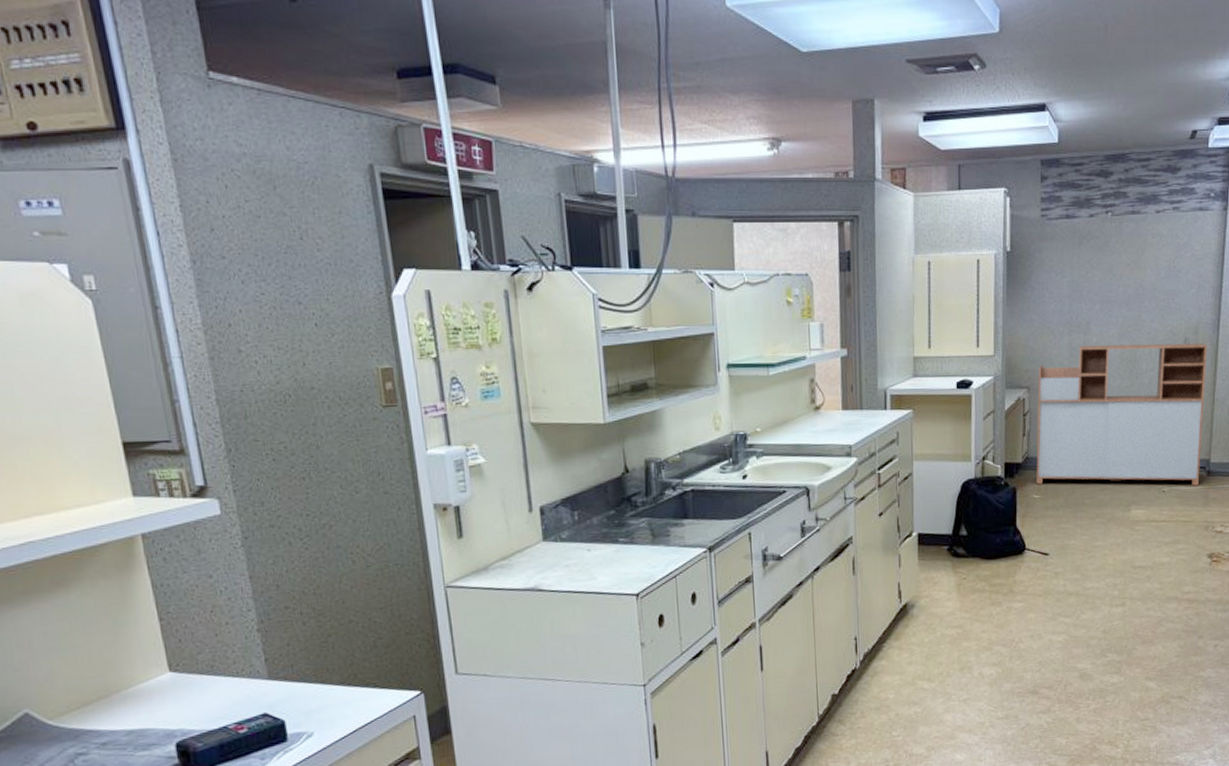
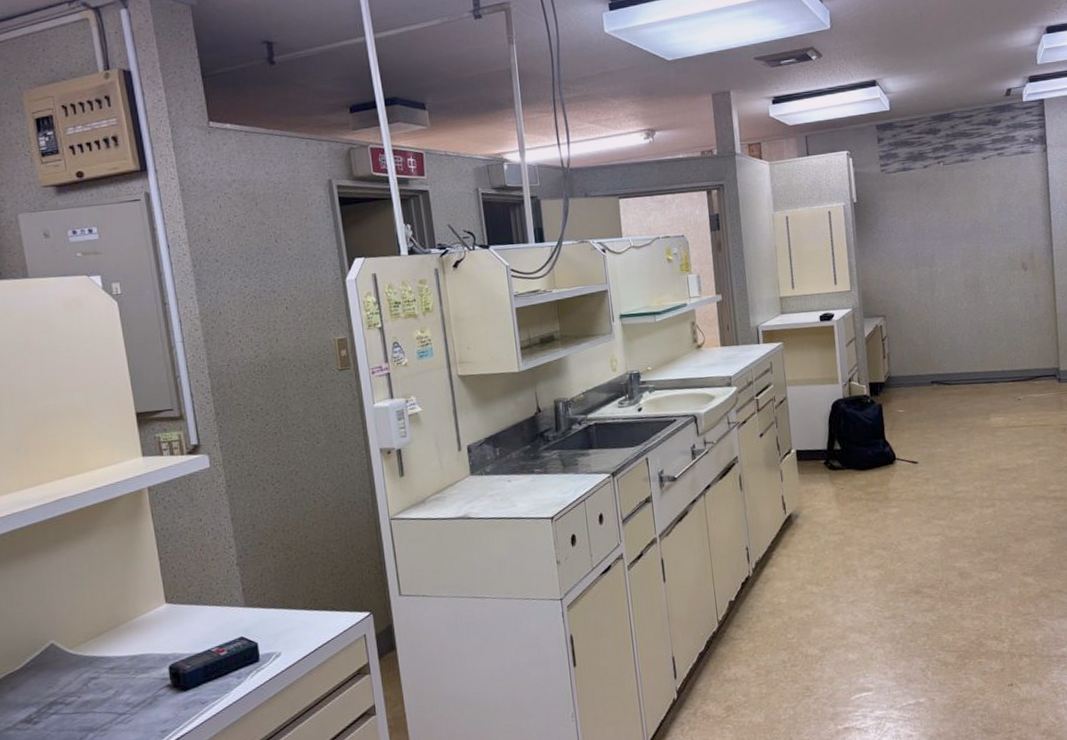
storage cabinet: present [1036,343,1207,486] -> none [891,265,1052,400]

